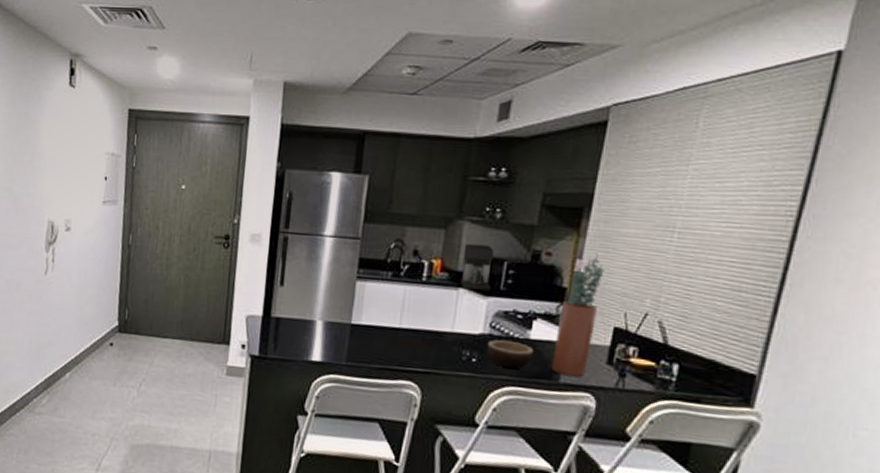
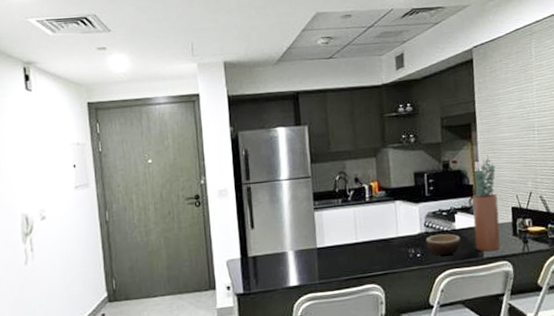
coffee maker: present [460,243,494,291] -> none [392,163,419,202]

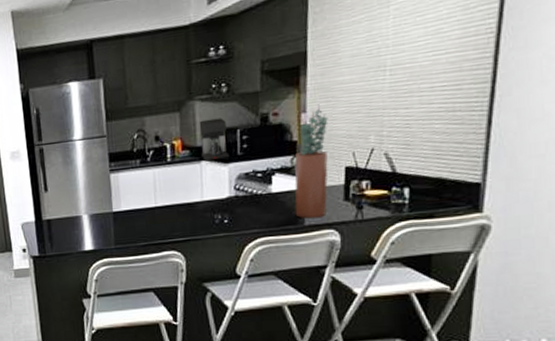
coffee maker: none [392,163,419,202] -> present [199,118,230,162]
bowl: present [425,233,461,256] -> none [235,197,277,222]

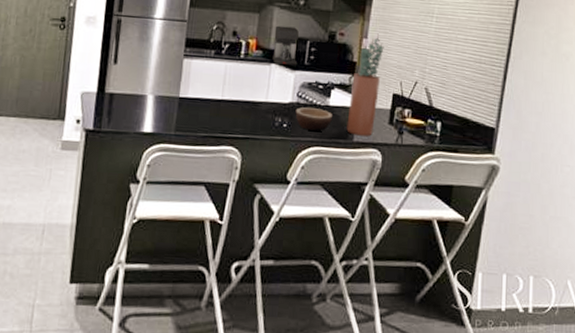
bowl: none [235,197,277,222] -> present [295,107,332,131]

